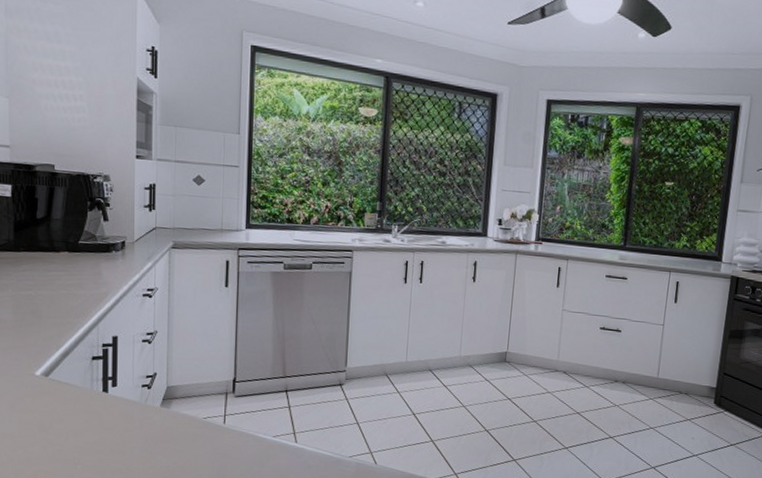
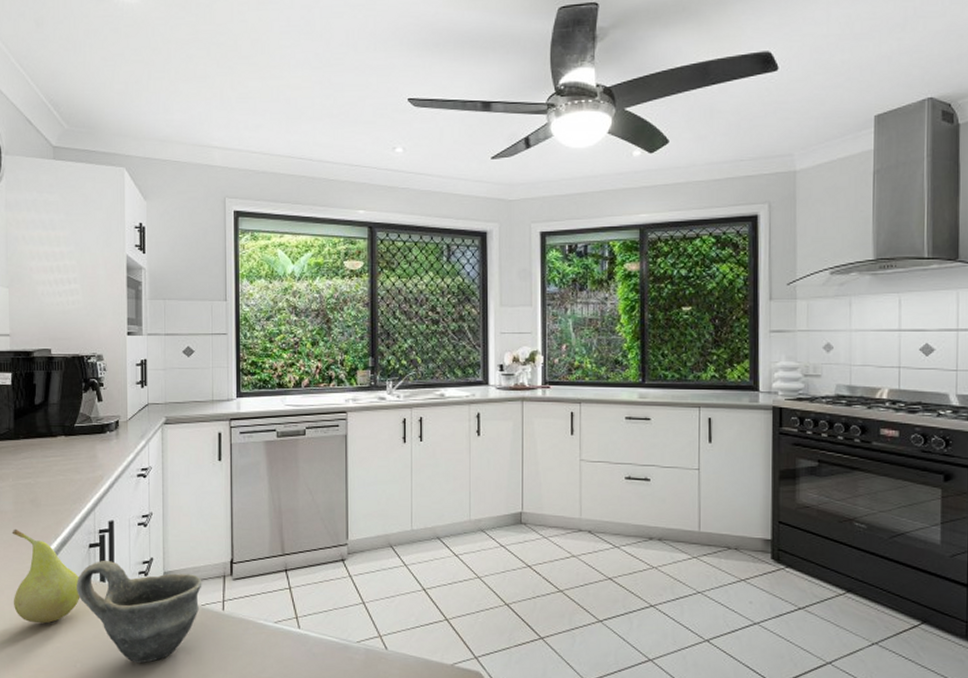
fruit: none [11,337,82,428] -> present [12,528,81,624]
cup: none [79,372,205,467] -> present [77,561,202,663]

